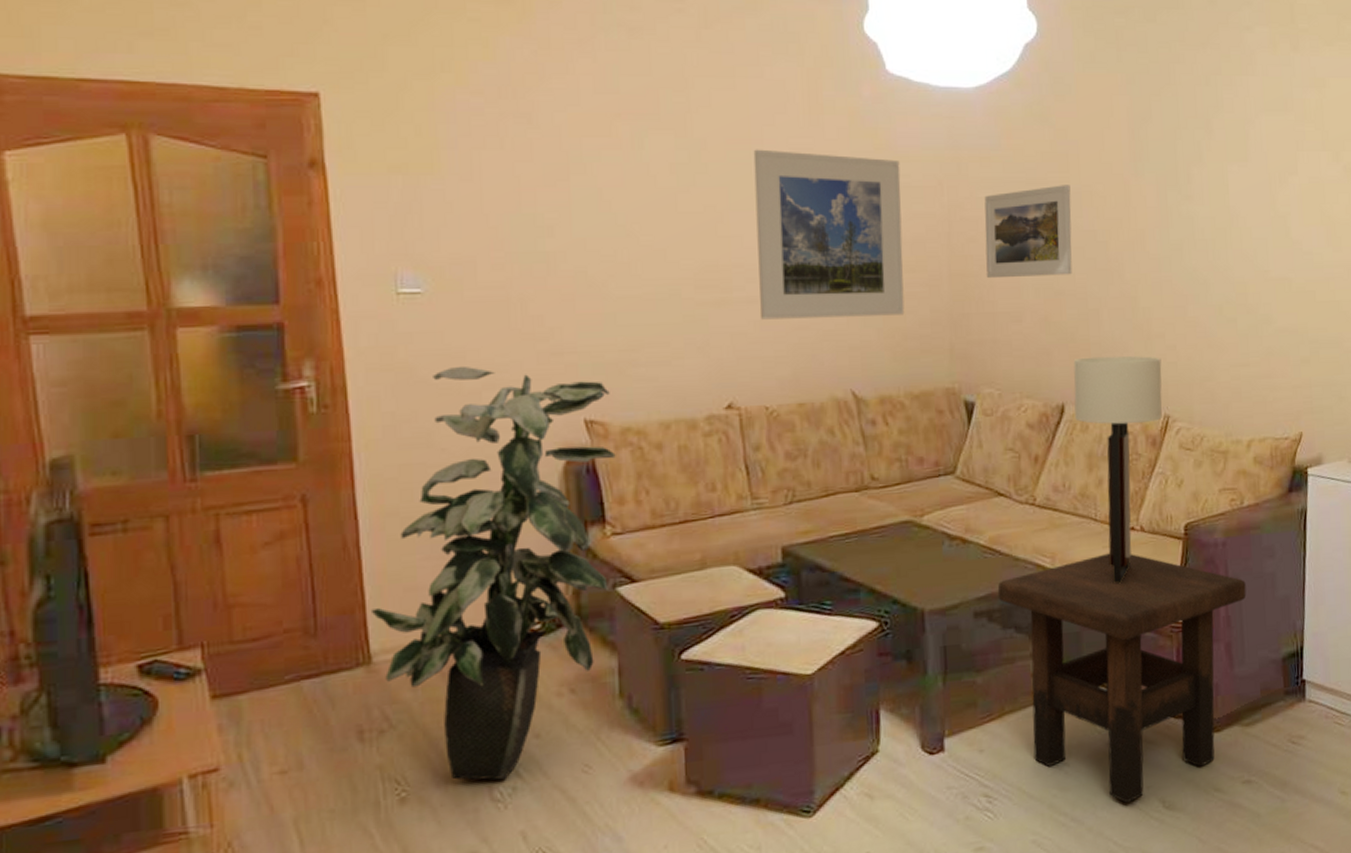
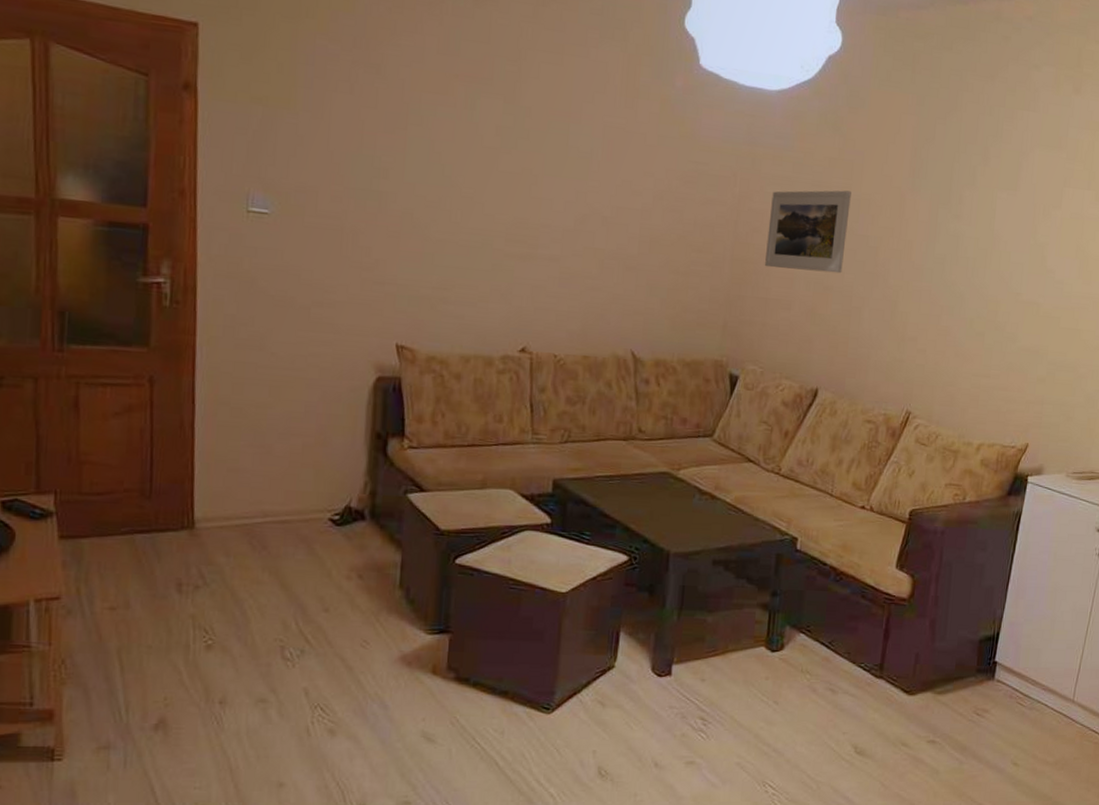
indoor plant: present [370,365,616,781] -> none [197,282,421,643]
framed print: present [753,149,905,320] -> none [560,122,701,290]
side table: present [997,553,1247,804] -> none [735,526,957,744]
table lamp: present [1073,356,1162,584] -> none [826,349,911,554]

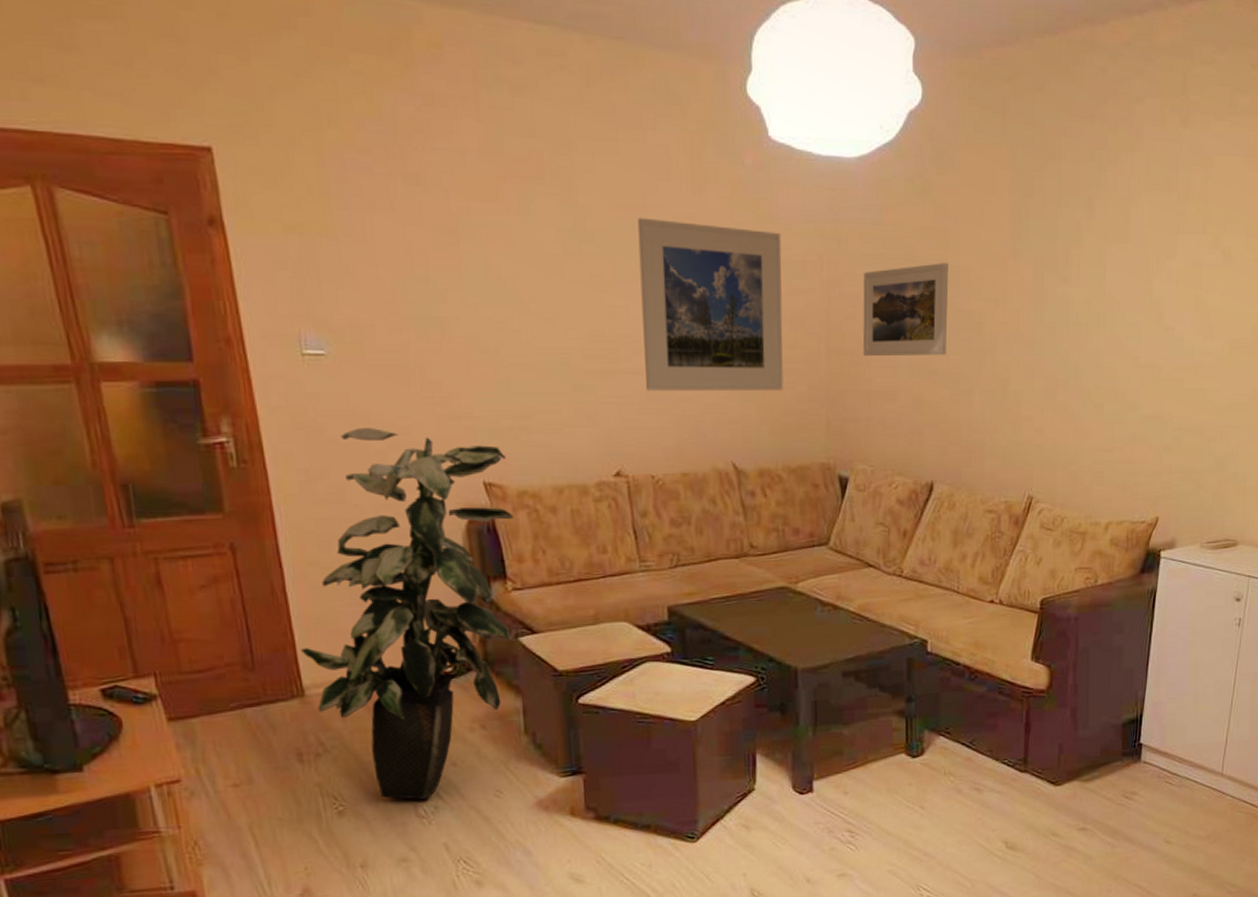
indoor plant: none [197,282,421,643] -> present [300,427,514,801]
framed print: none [560,122,701,290] -> present [637,217,784,391]

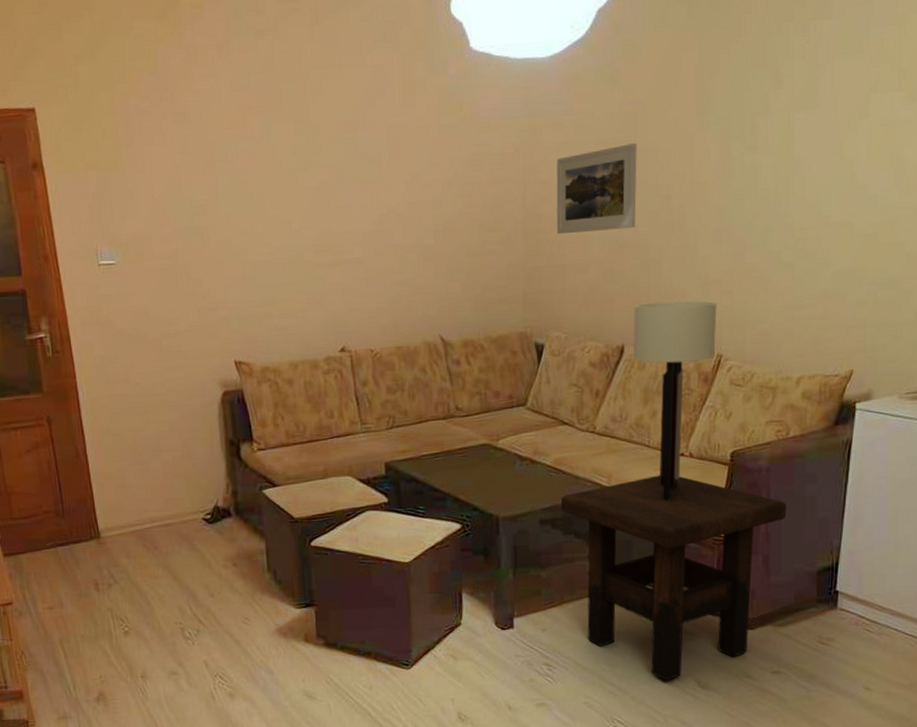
indoor plant: present [300,427,514,801] -> none [96,320,259,625]
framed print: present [637,217,784,391] -> none [358,129,485,277]
side table: none [865,623,1094,843] -> present [560,475,786,681]
table lamp: none [943,437,1028,652] -> present [633,301,717,502]

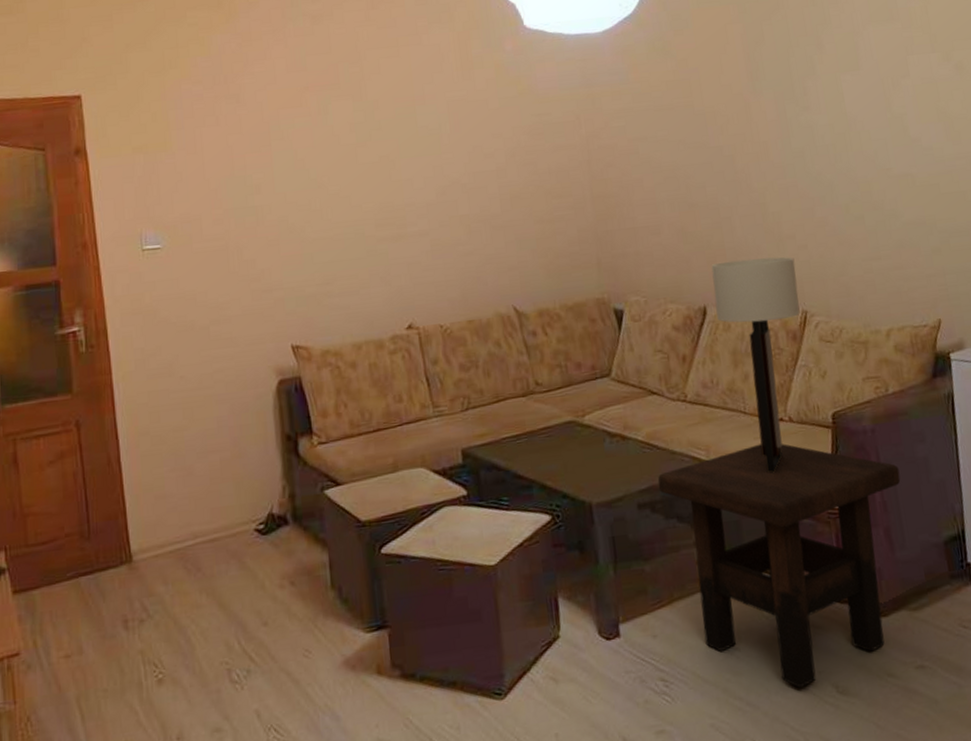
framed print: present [556,143,637,235] -> none [618,108,703,198]

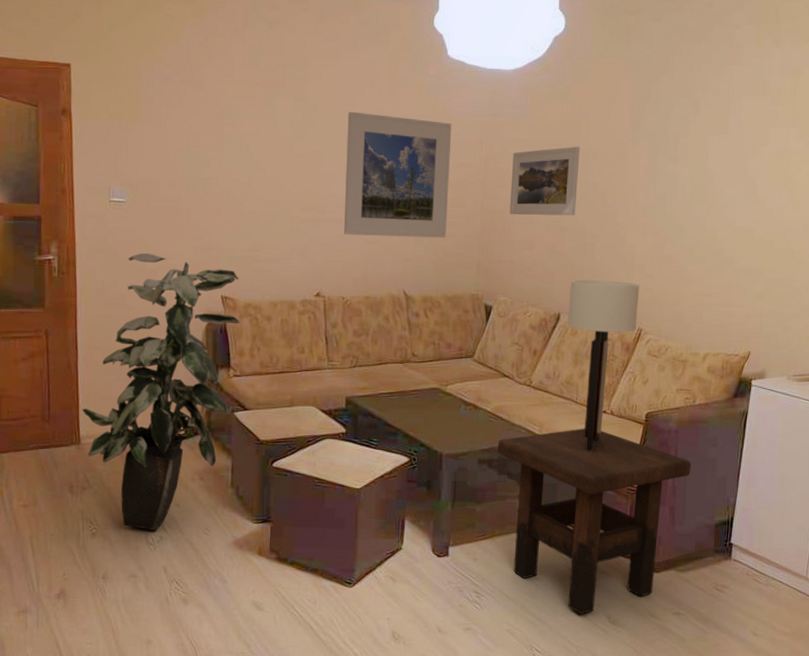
indoor plant: none [130,306,318,664] -> present [81,252,240,531]
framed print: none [417,101,555,250] -> present [344,111,452,238]
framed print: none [618,108,703,198] -> present [509,146,580,216]

